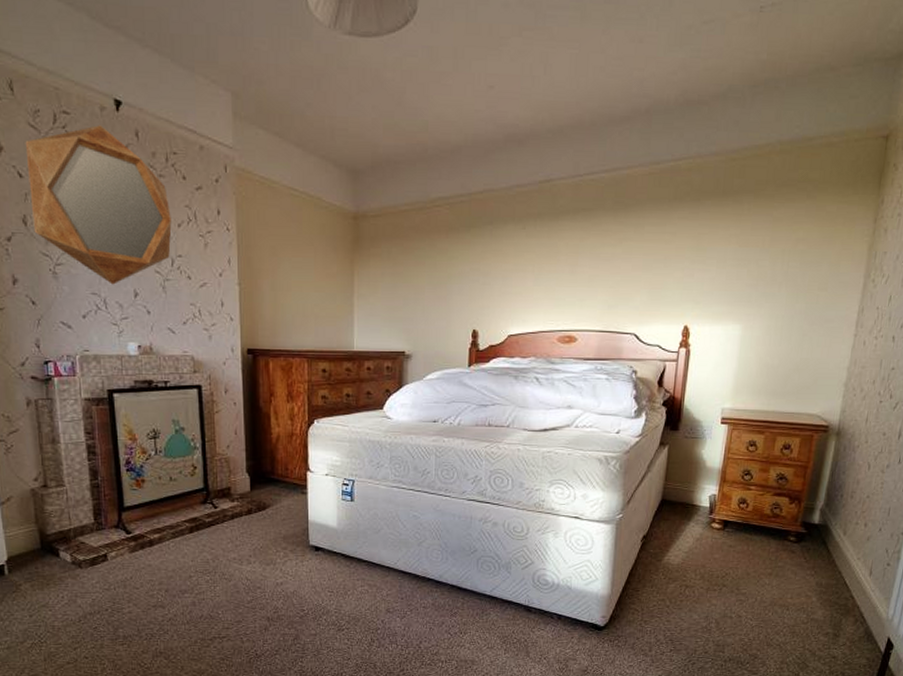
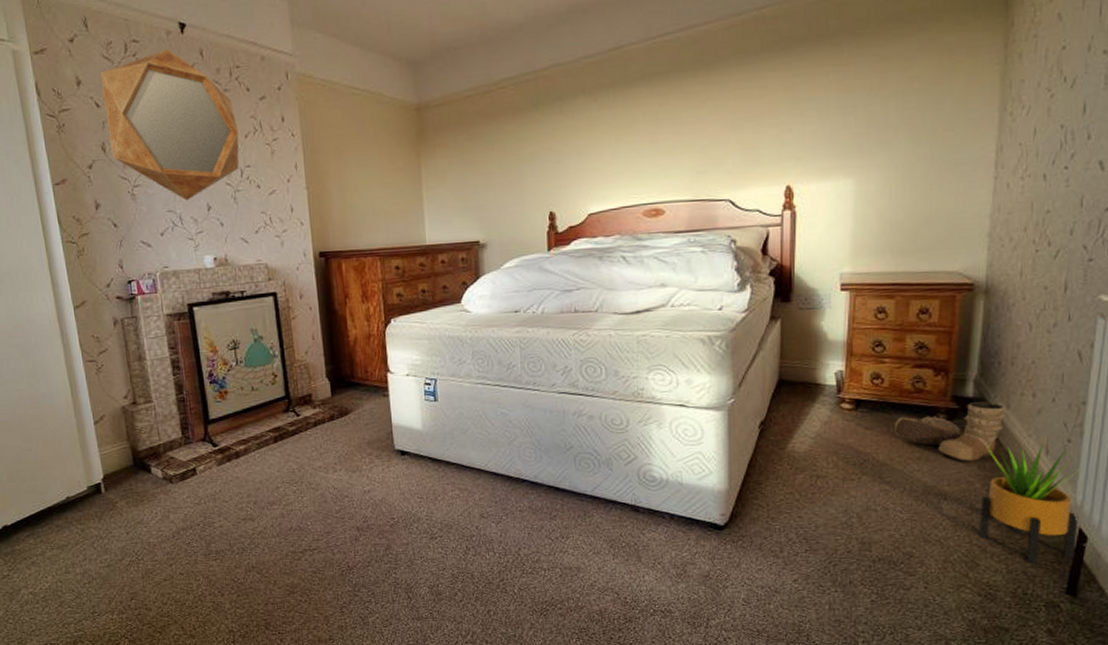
boots: none [753,528,843,579] -> present [895,402,1006,462]
potted plant: none [810,564,894,666] -> present [978,443,1080,563]

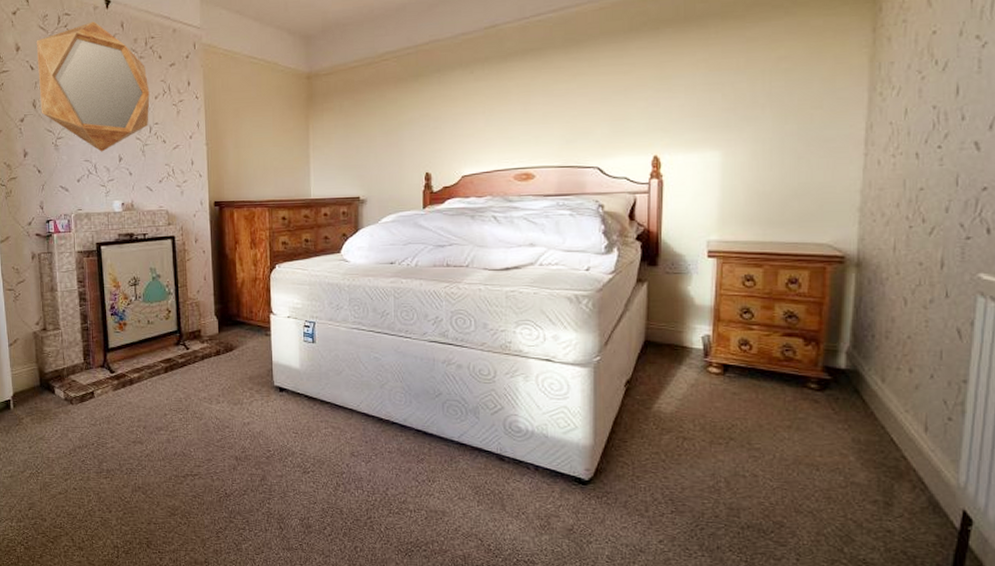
boots: present [895,402,1006,462] -> none [764,374,881,434]
potted plant: present [978,443,1080,563] -> none [853,417,963,543]

